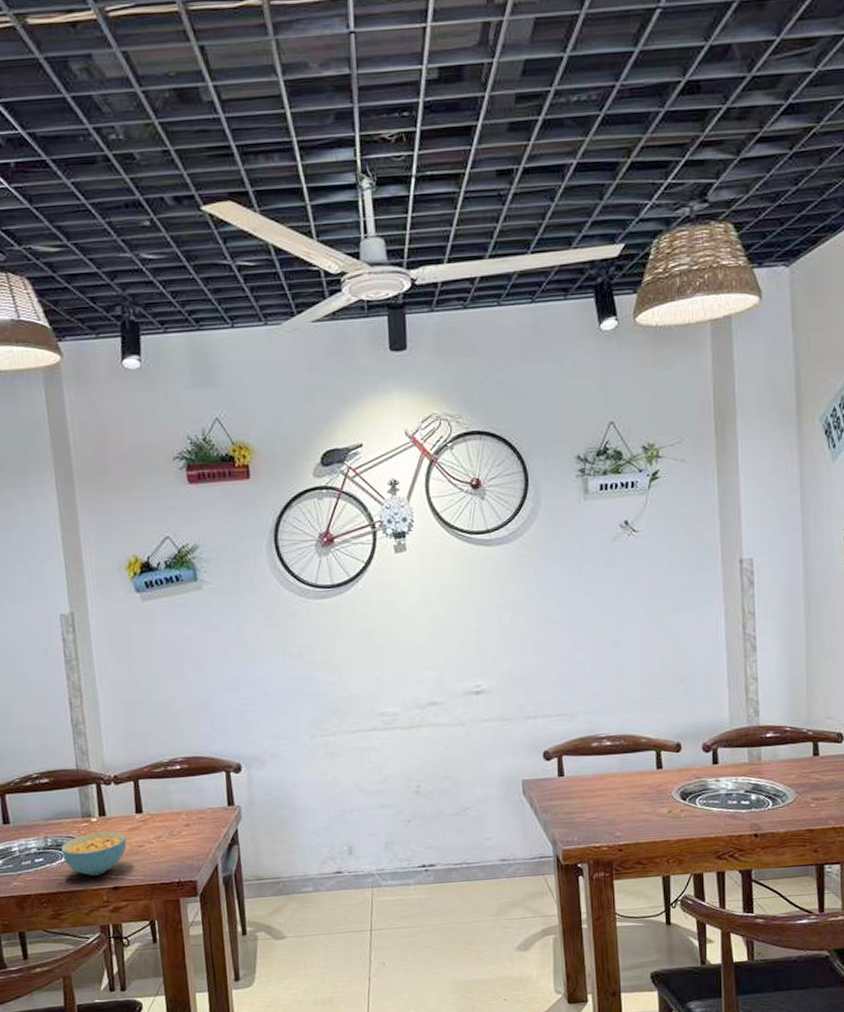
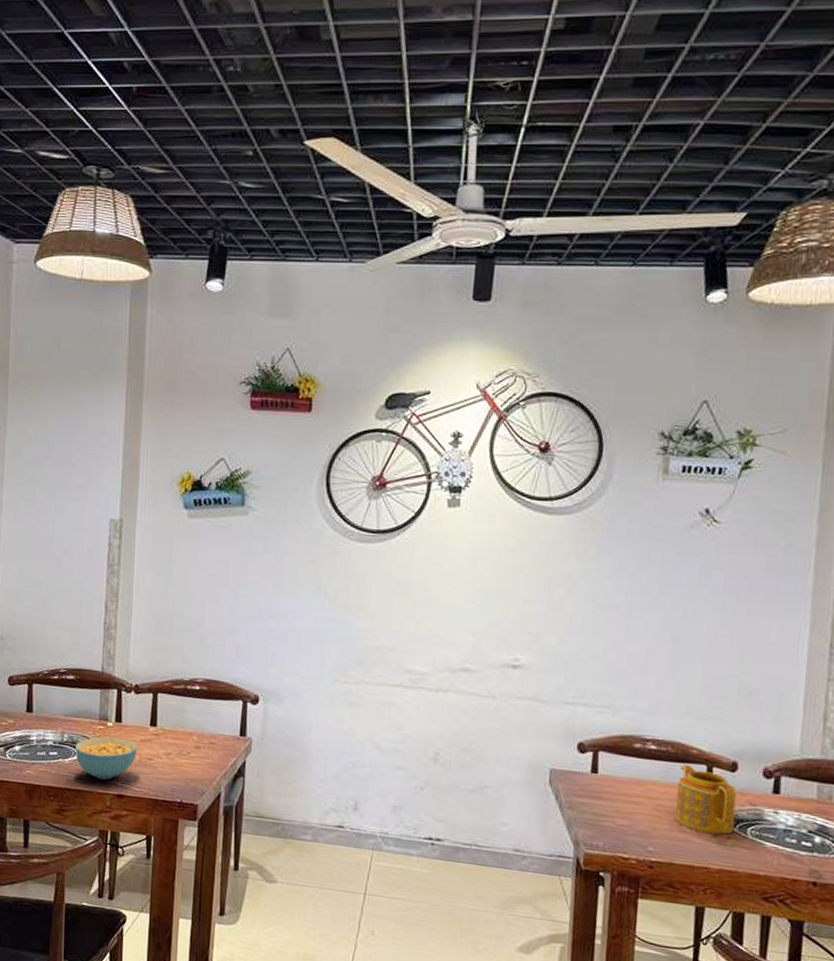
teapot: none [633,753,686,811] -> present [674,764,737,835]

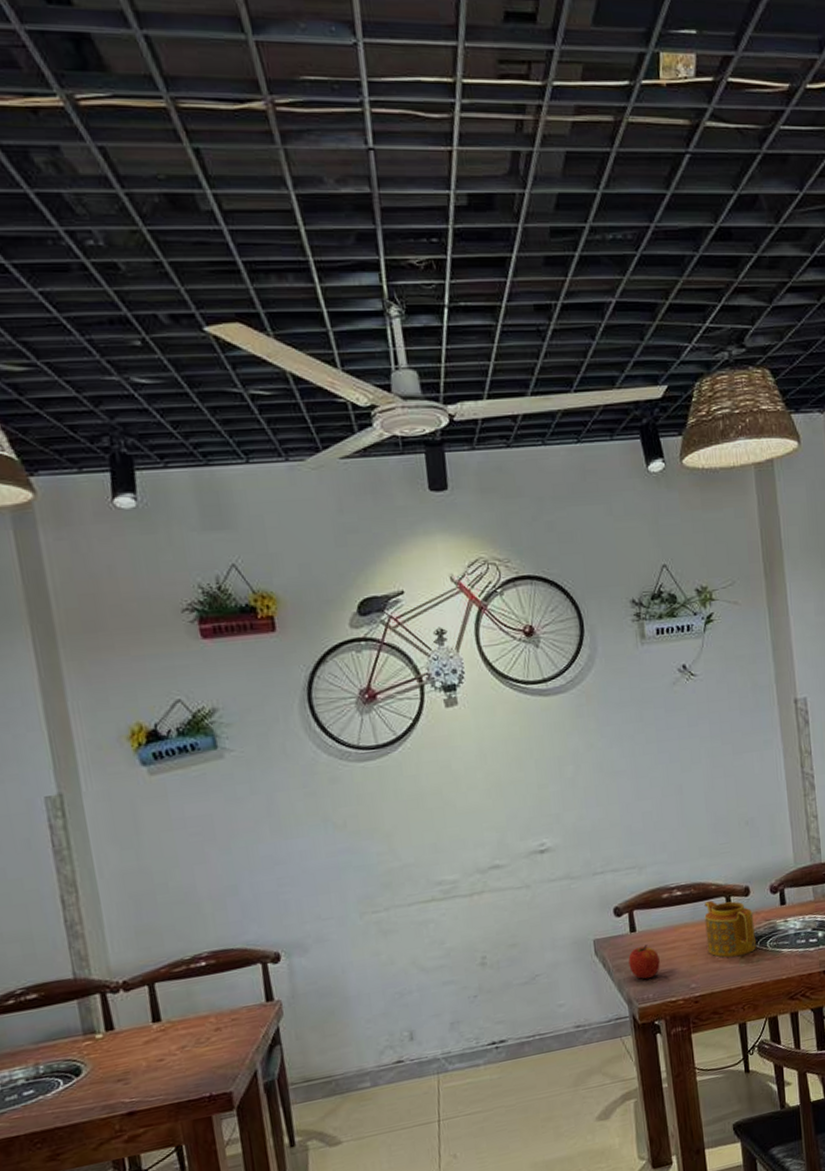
cereal bowl: present [75,736,138,780] -> none [57,1046,143,1103]
apple: none [583,790,618,826] -> present [628,945,660,979]

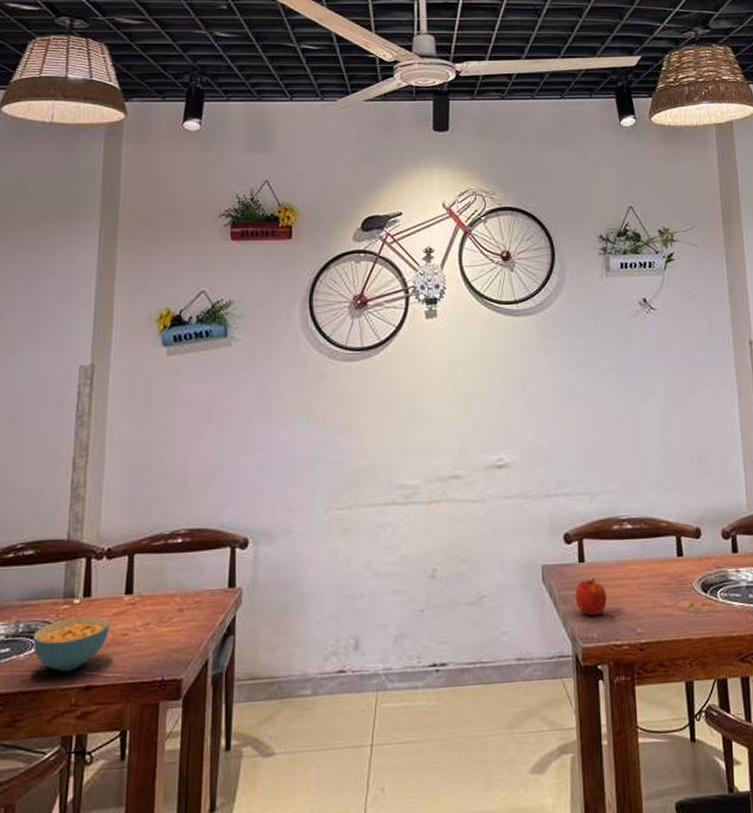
cereal bowl: none [57,1046,143,1103] -> present [32,615,111,671]
teapot: present [704,900,757,958] -> none [654,538,707,604]

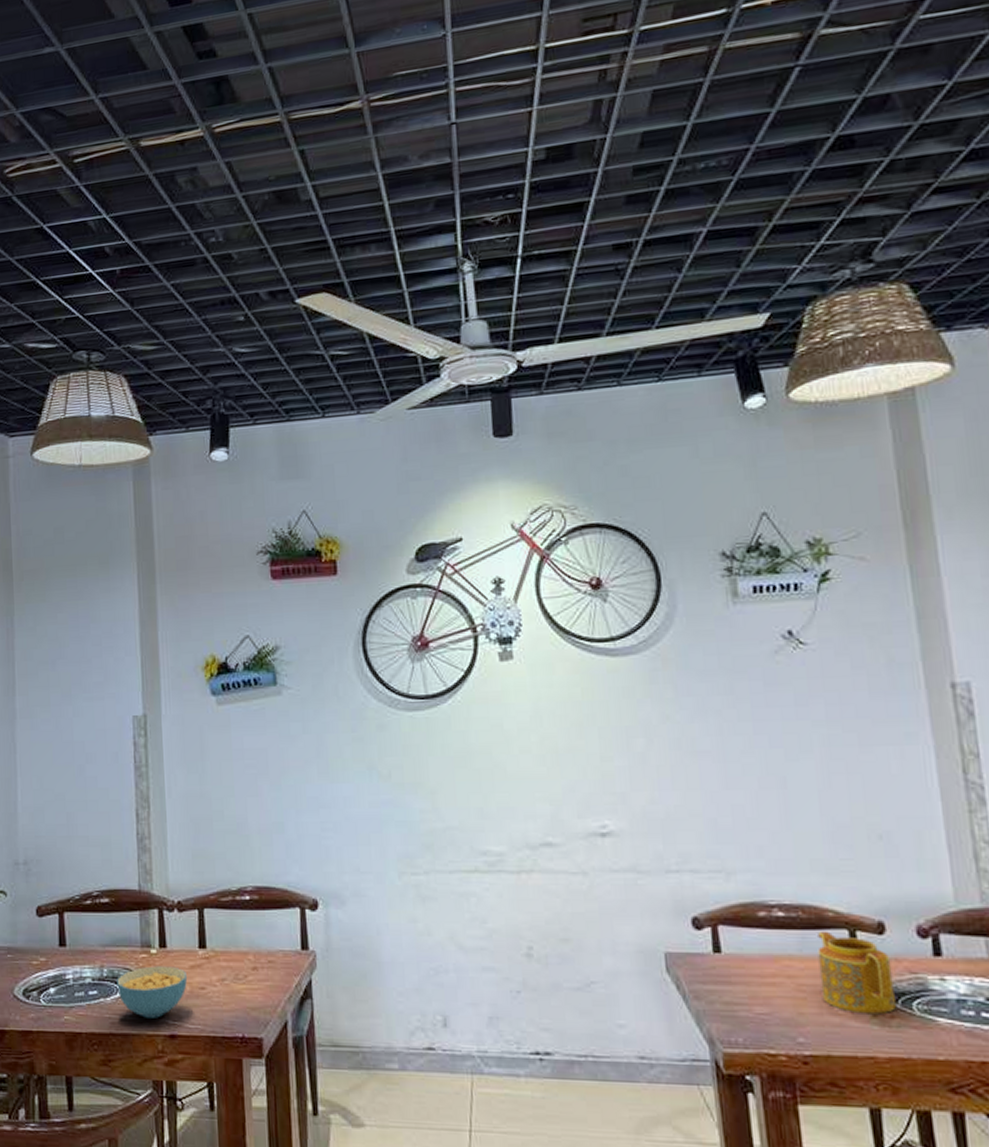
apple: present [575,578,607,616] -> none [710,972,754,1018]
teapot: none [654,538,707,604] -> present [817,930,897,1015]

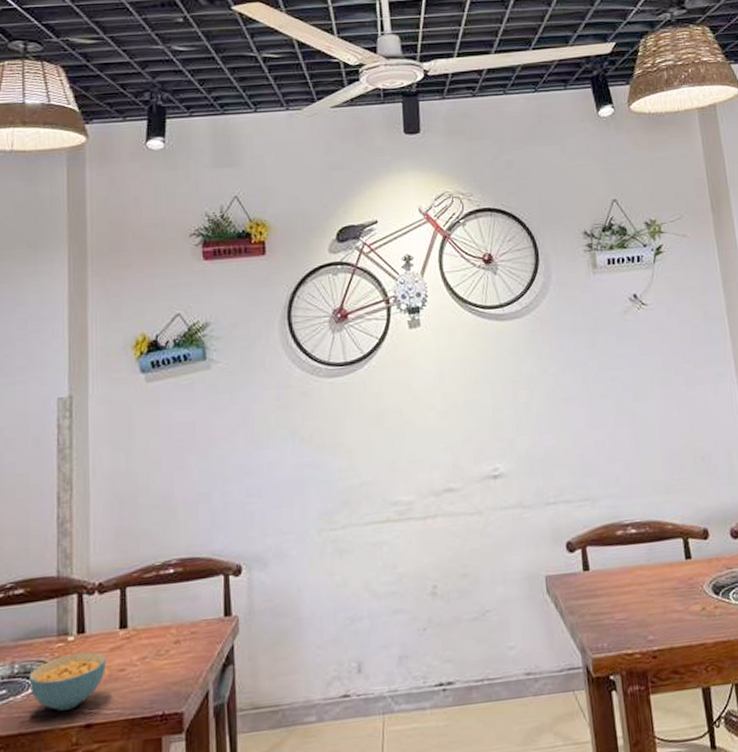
teapot: present [817,930,897,1015] -> none [661,541,719,608]

